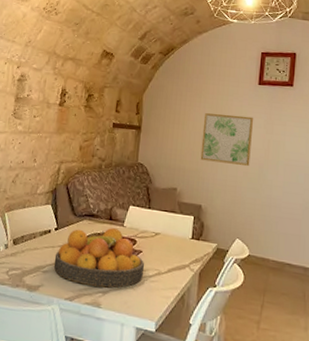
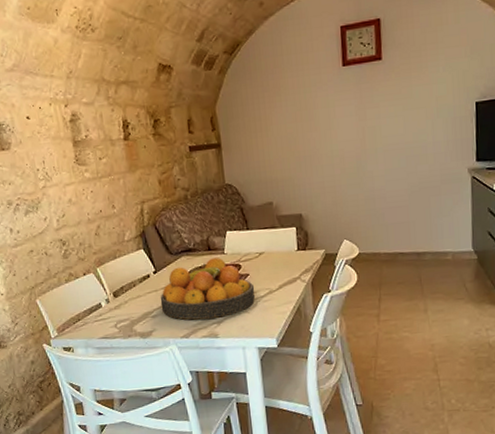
wall art: present [200,113,254,167] -> none [287,105,346,167]

